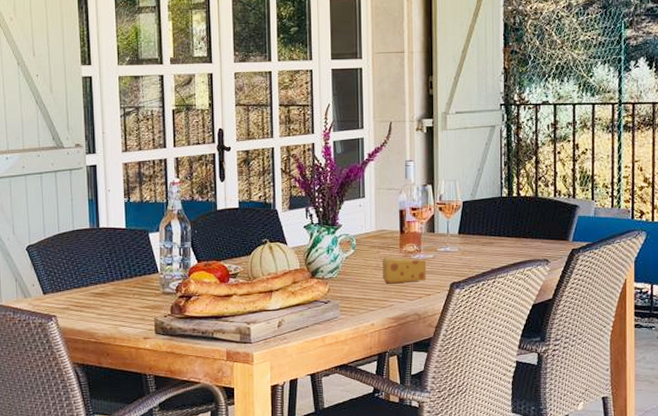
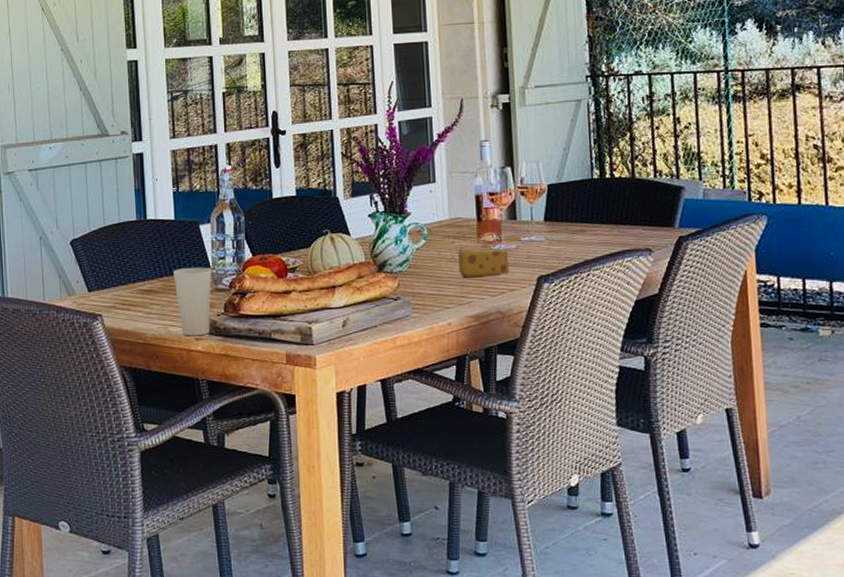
cup: none [124,272,160,336] -> present [173,267,212,336]

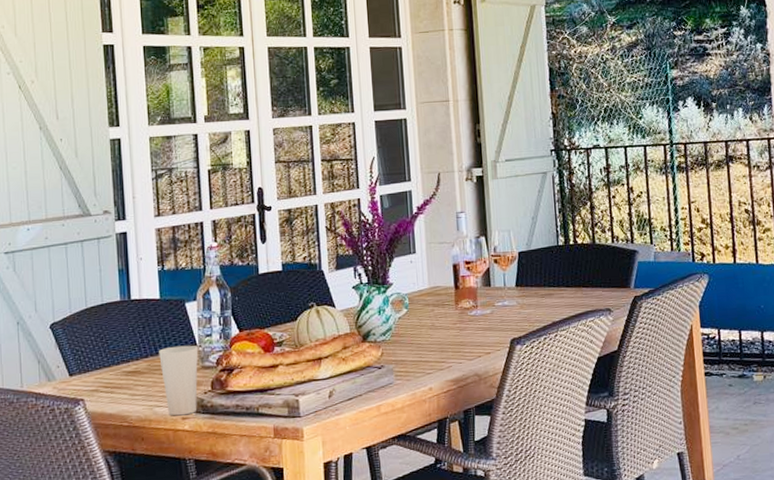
cheese: present [458,247,509,278] -> none [438,314,485,344]

